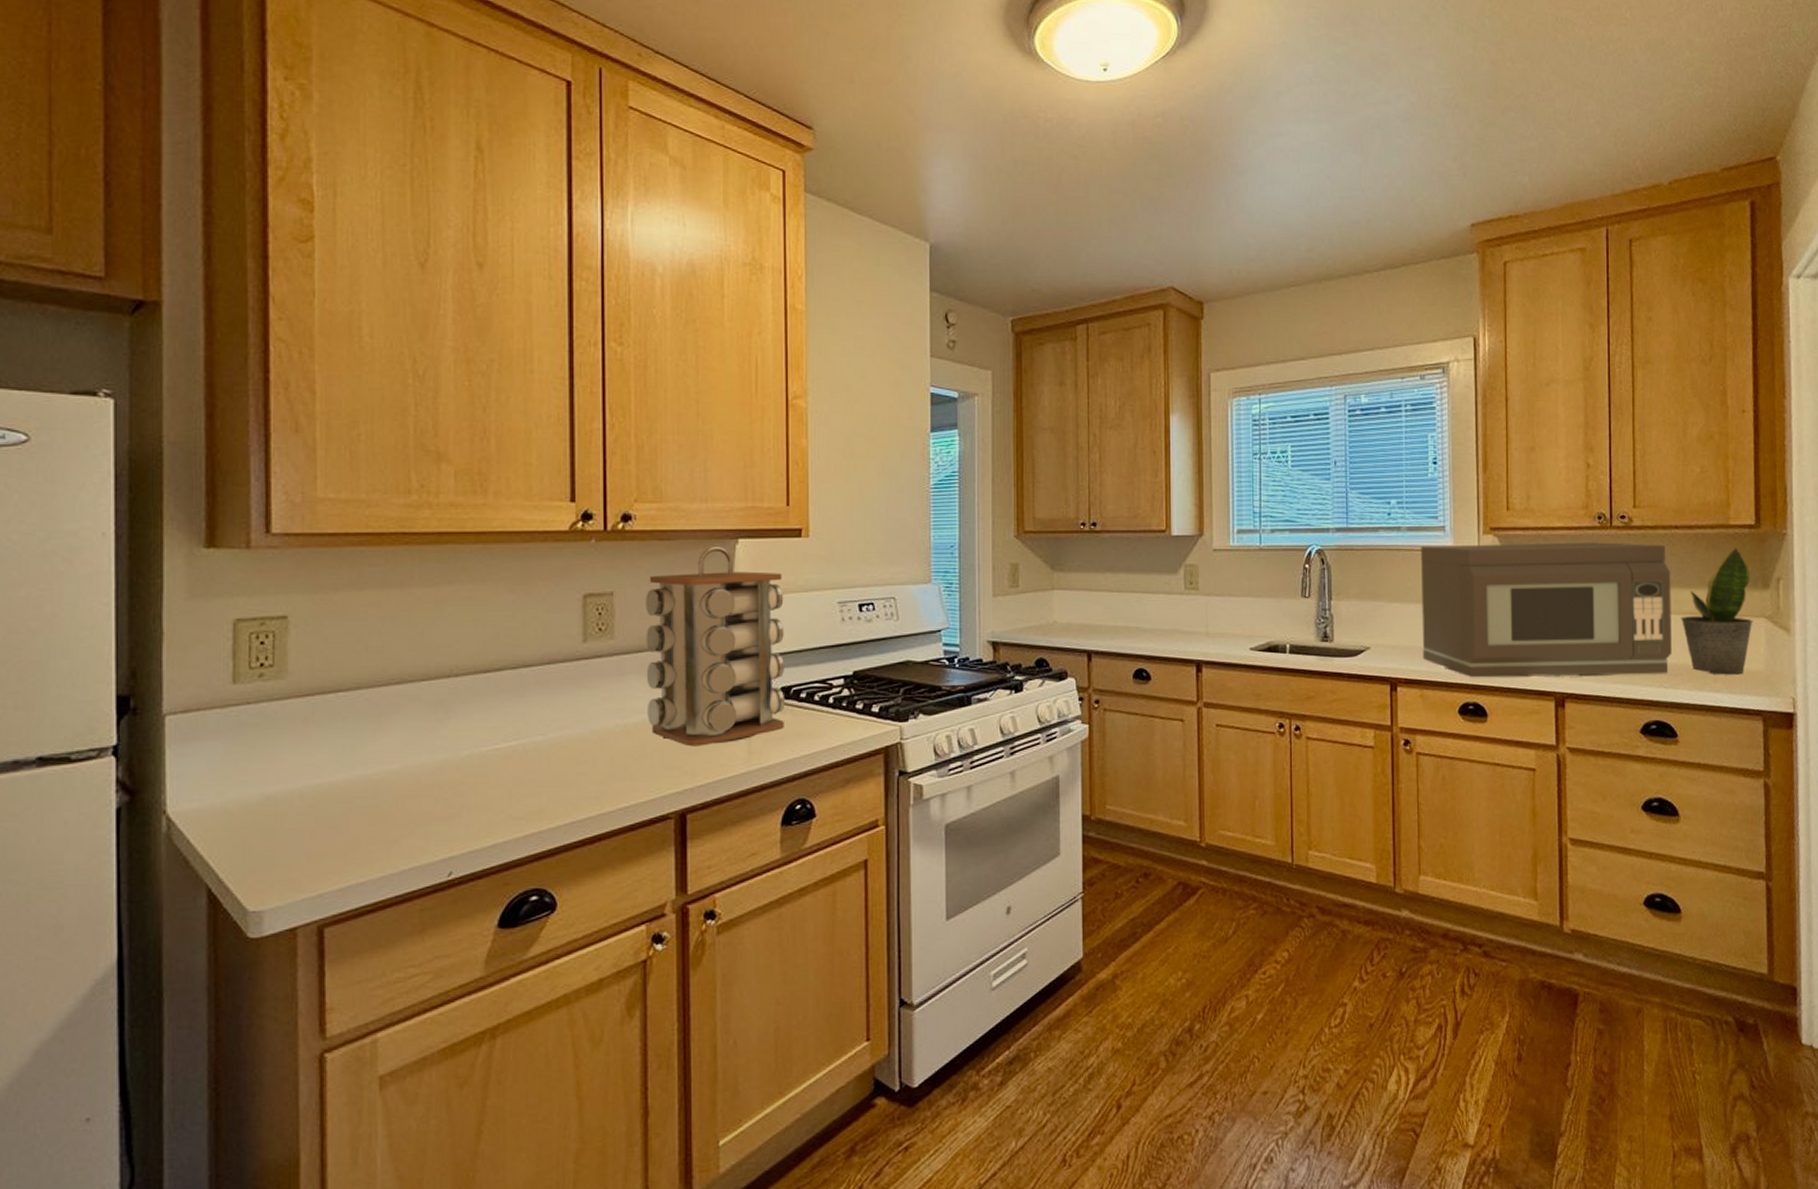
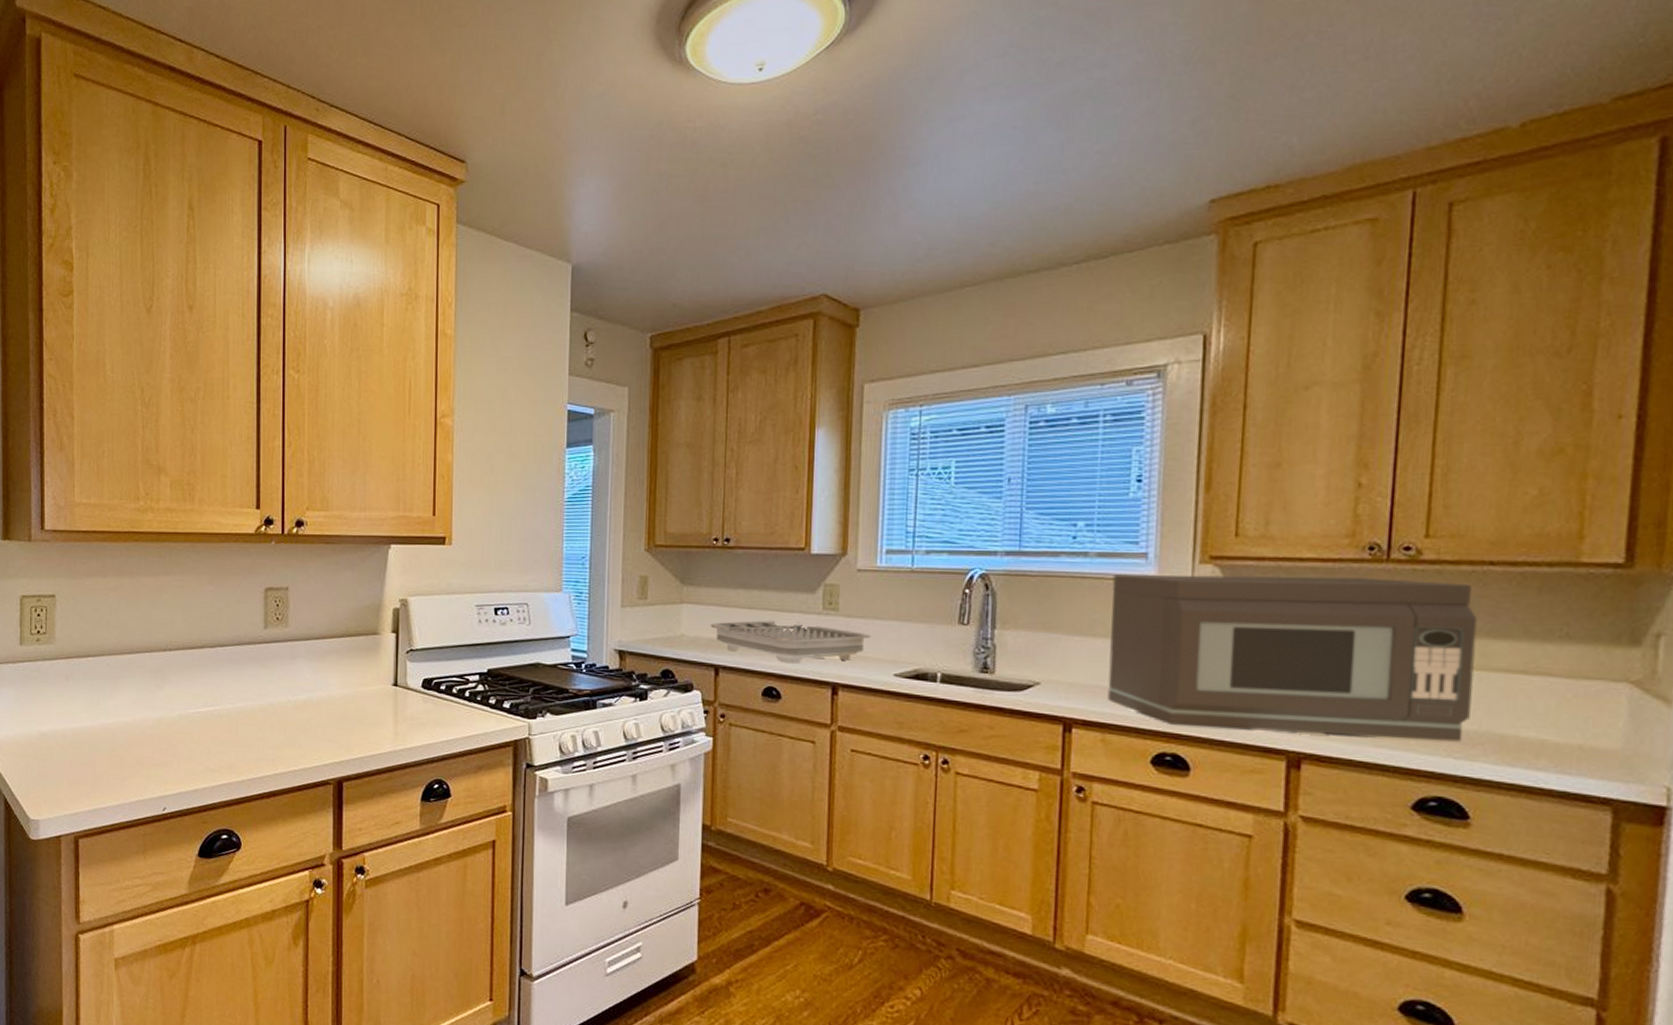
spice rack: present [646,545,786,747] -> none [313,550,428,725]
dish rack: none [1081,603,1228,644] -> present [710,620,871,664]
potted plant: present [1681,547,1753,674] -> none [1488,591,1610,750]

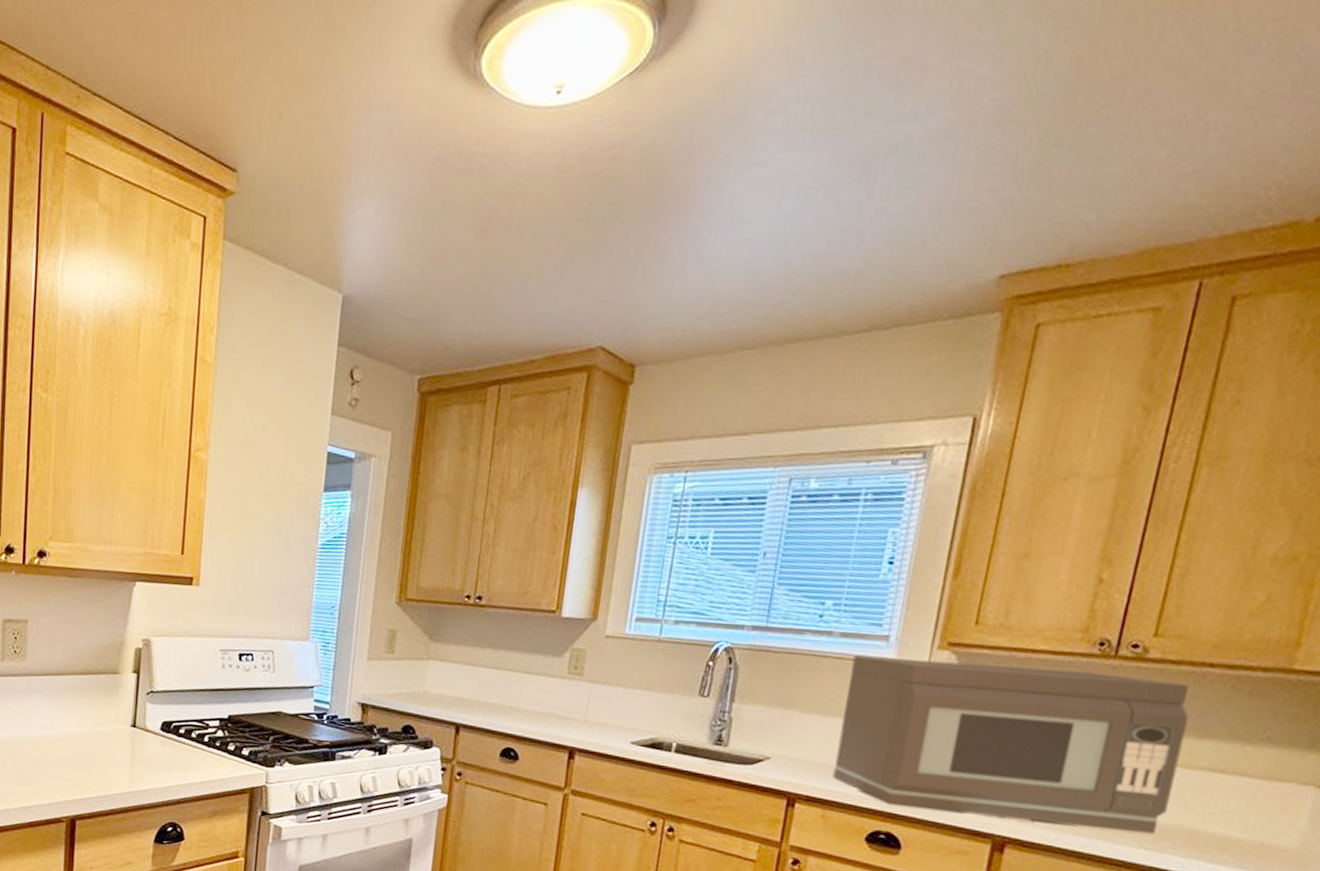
dish rack: present [710,620,871,664] -> none [454,680,612,726]

